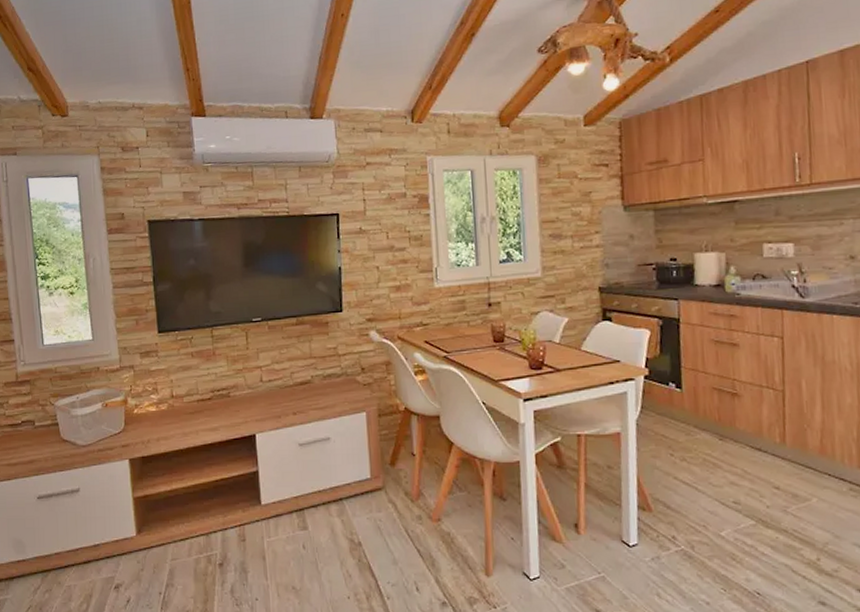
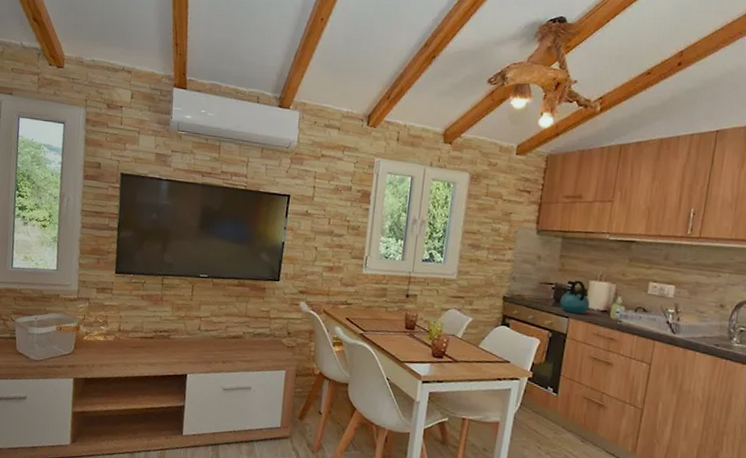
kettle: none [664,255,700,294] -> present [559,280,590,315]

